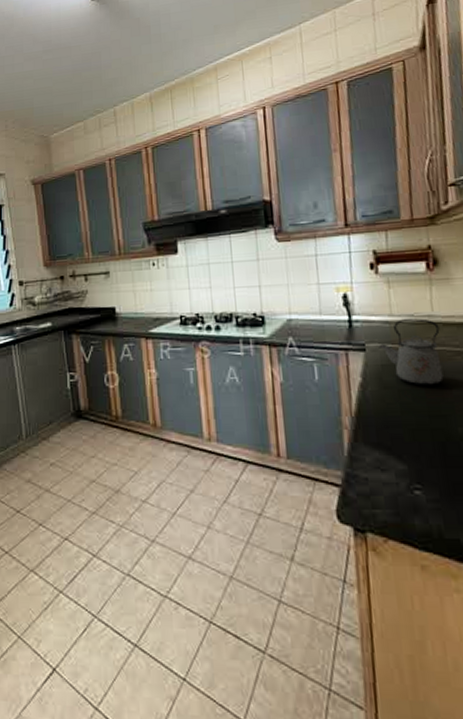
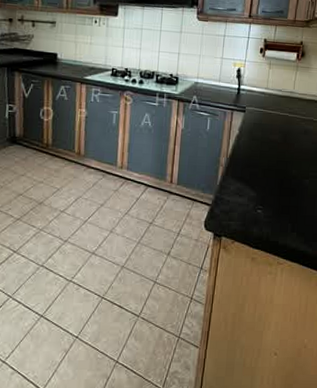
kettle: present [378,318,444,386] -> none [254,92,296,141]

